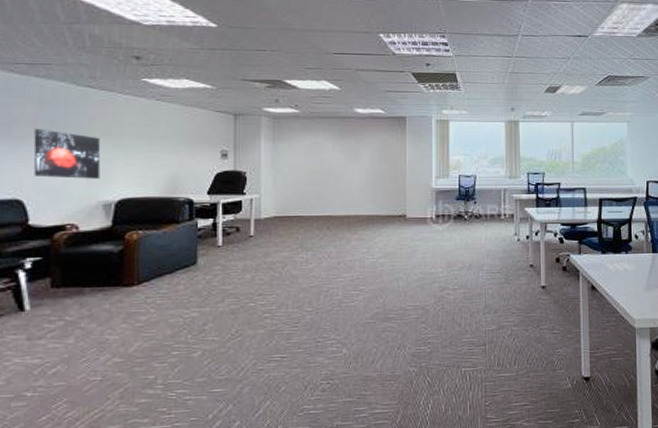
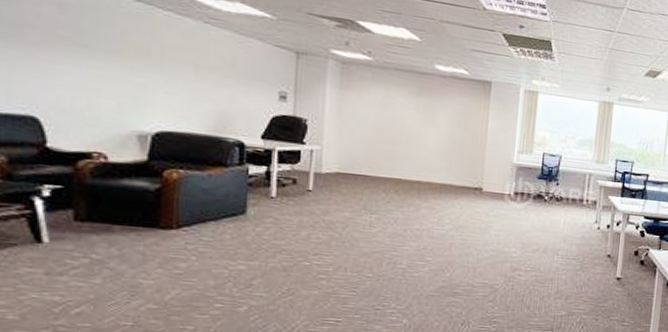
wall art: present [33,128,101,179] -> none [52,36,135,105]

